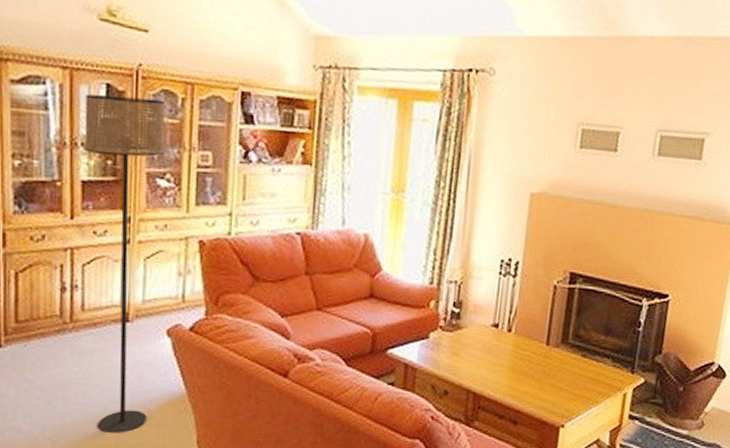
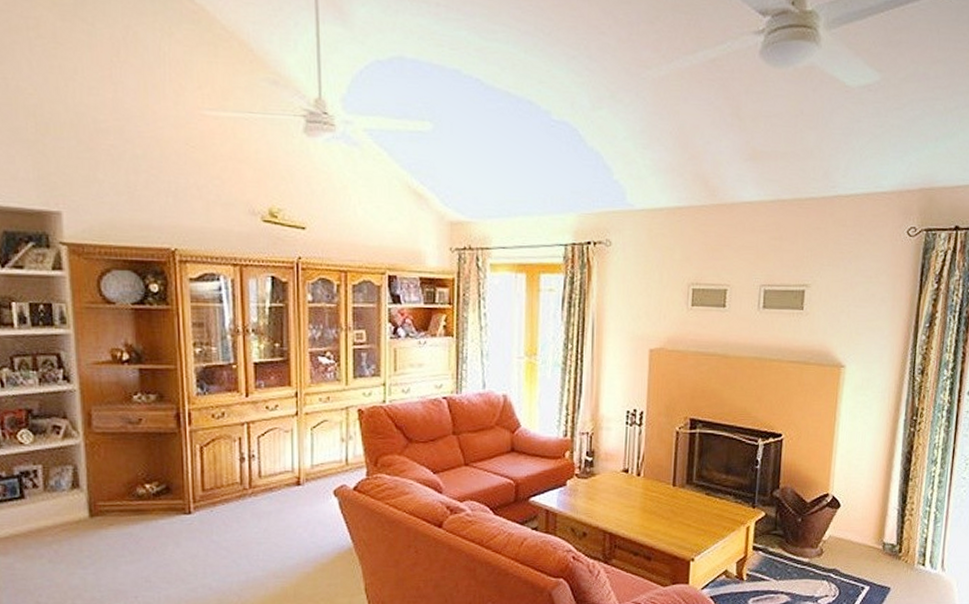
floor lamp: present [84,94,166,433] -> none [254,286,324,585]

